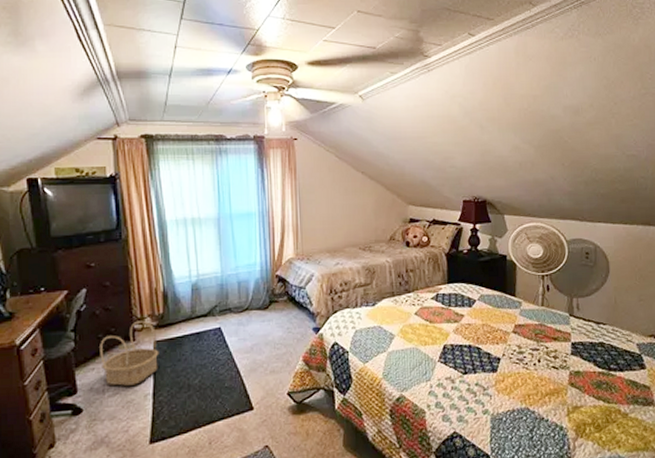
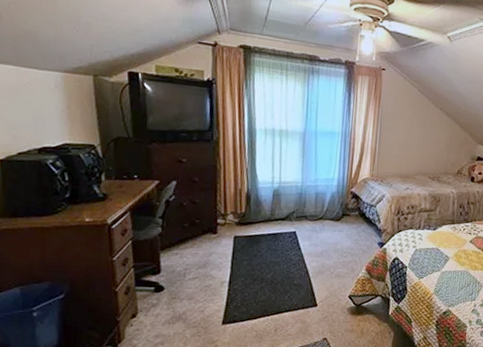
basket: present [100,320,159,386] -> none [184,216,238,273]

